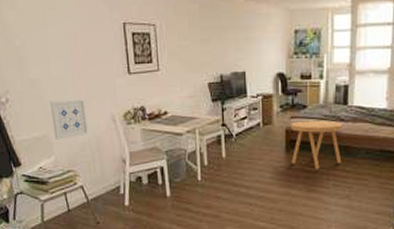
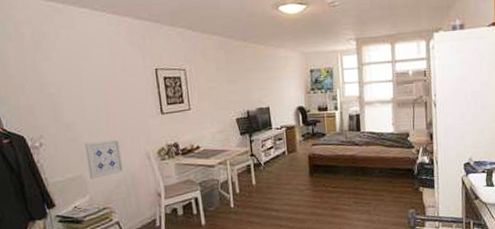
side table: present [289,120,342,169] -> none [311,145,360,189]

